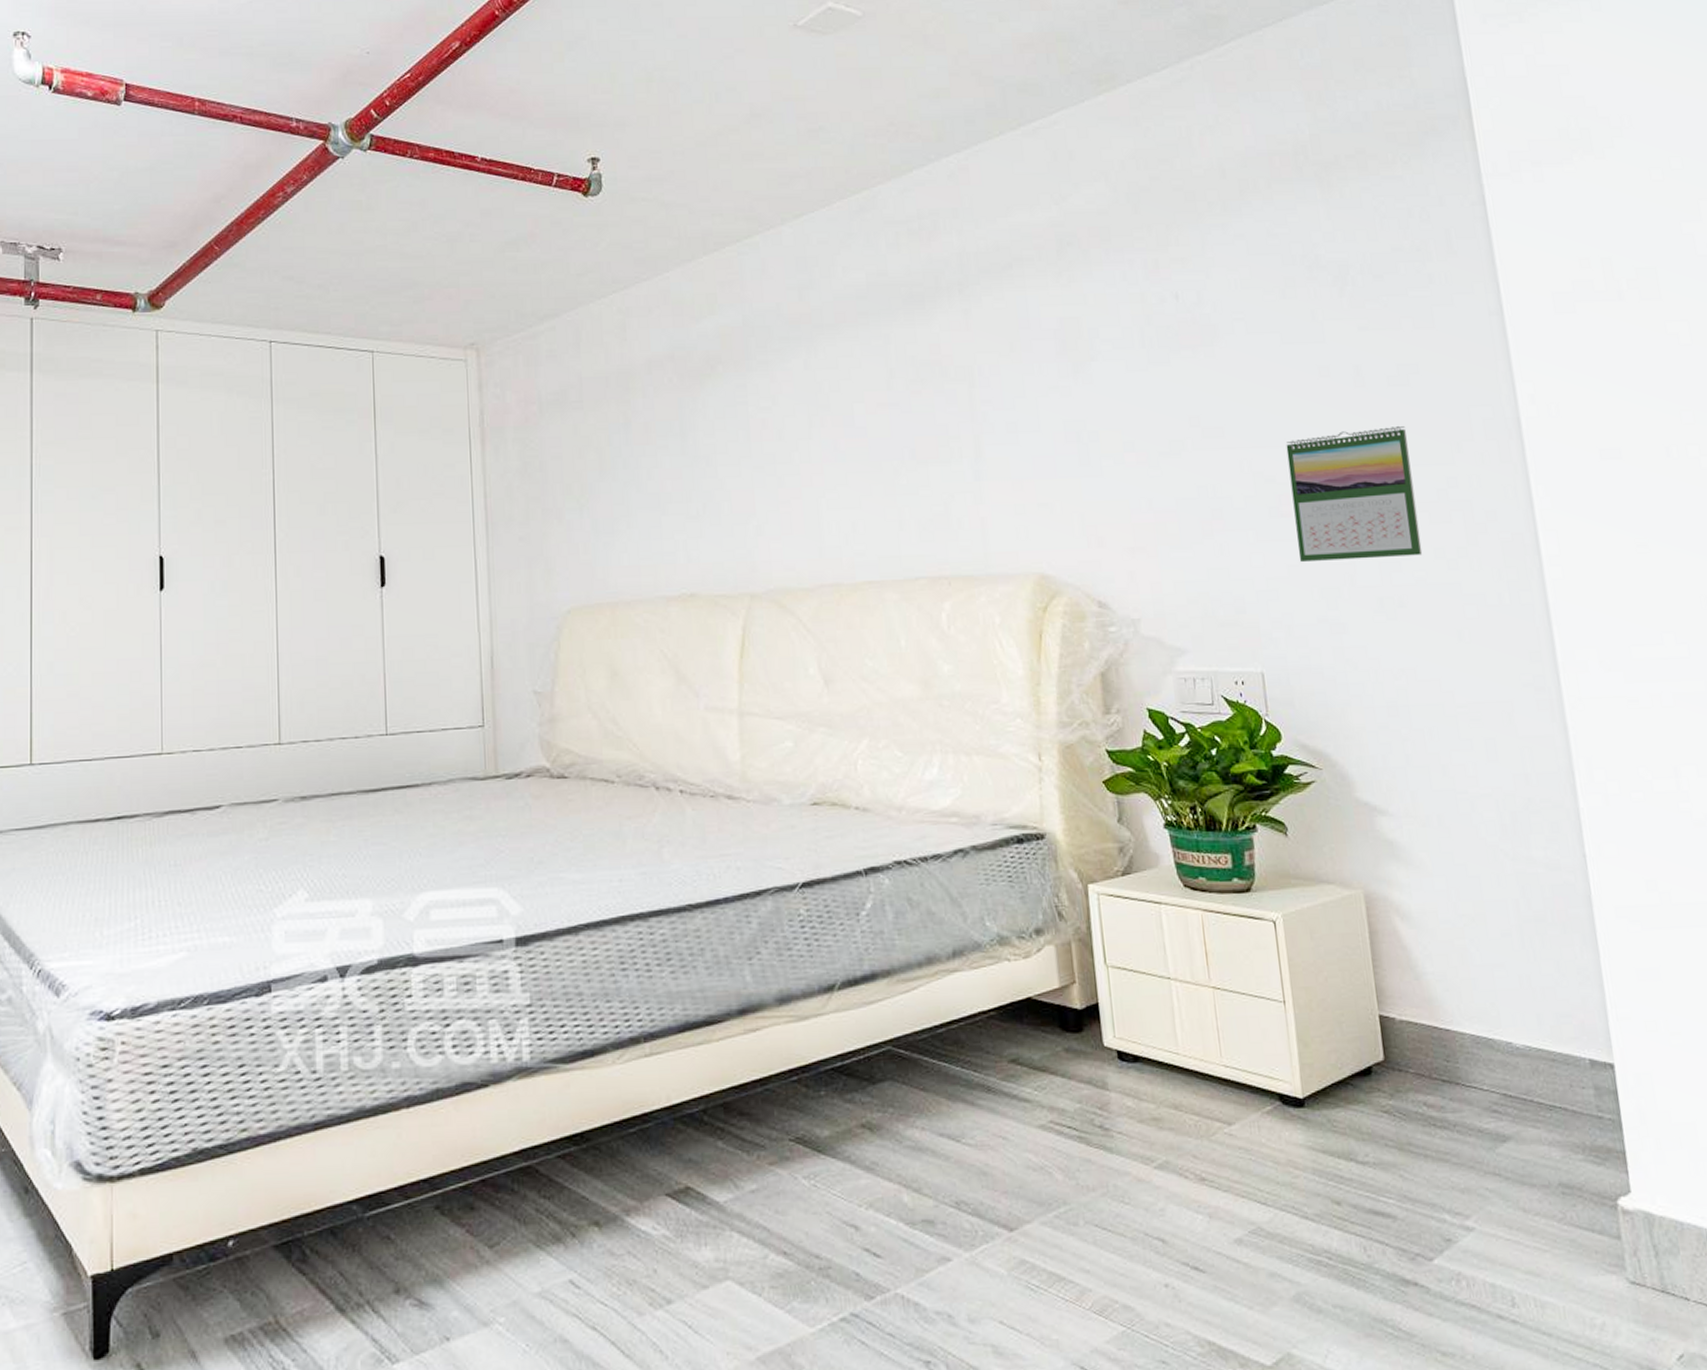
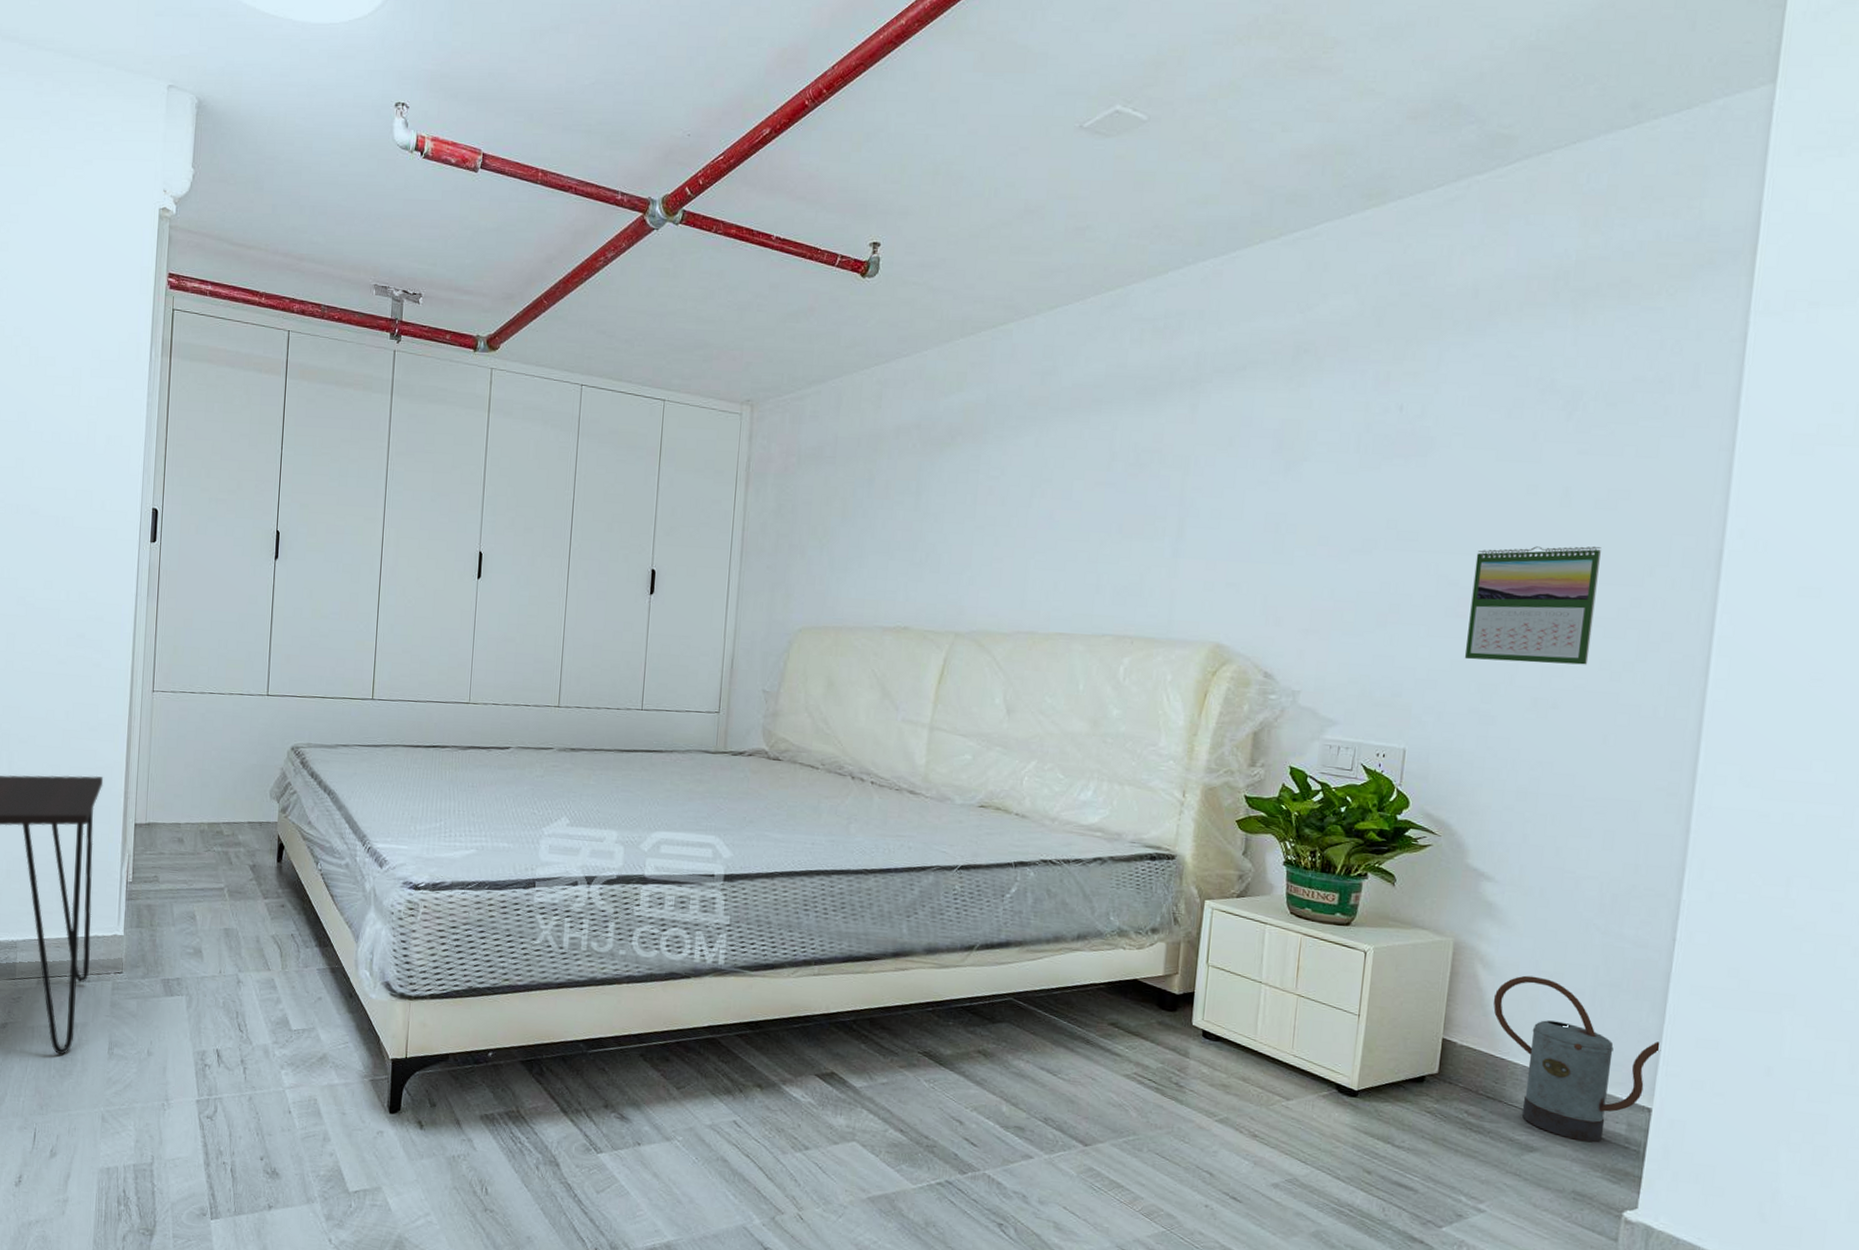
watering can: none [1420,922,1605,1119] -> present [1493,975,1661,1143]

